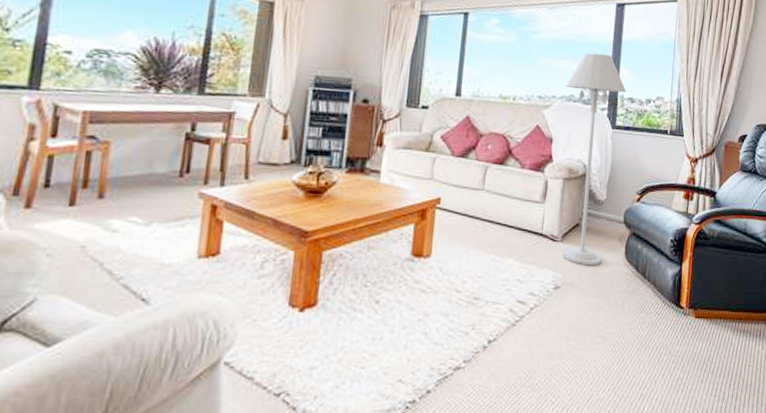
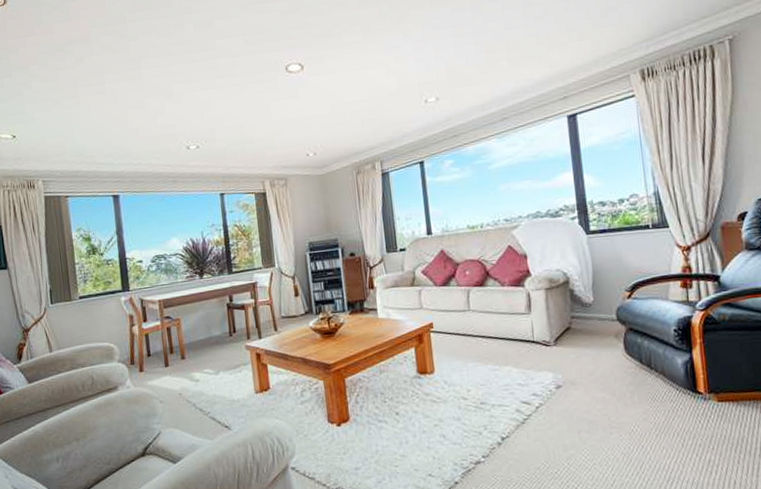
floor lamp: present [562,53,627,266] -> none [529,166,601,364]

